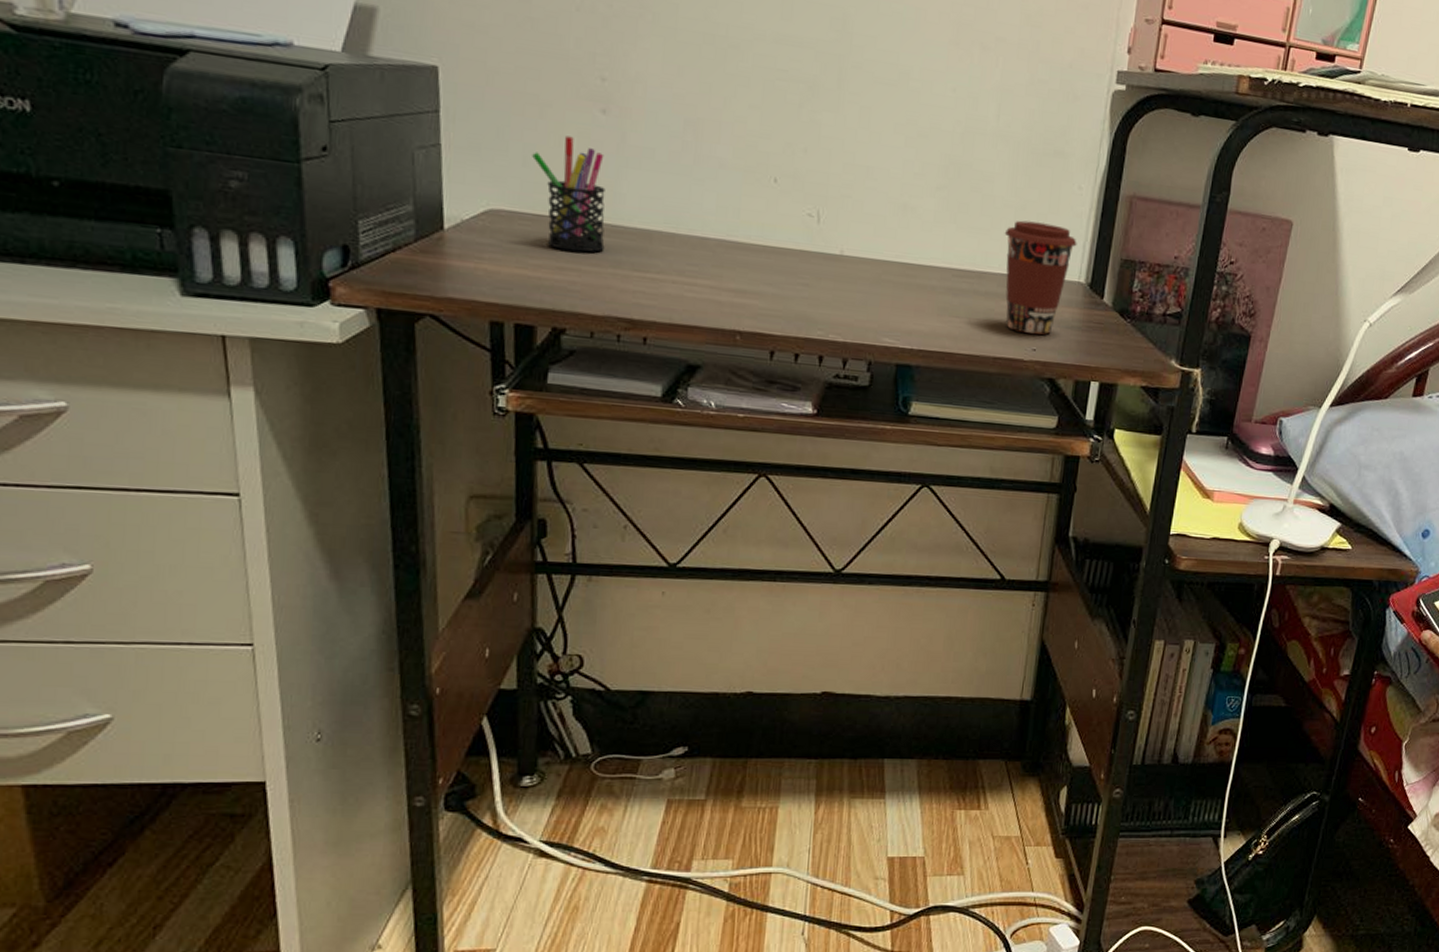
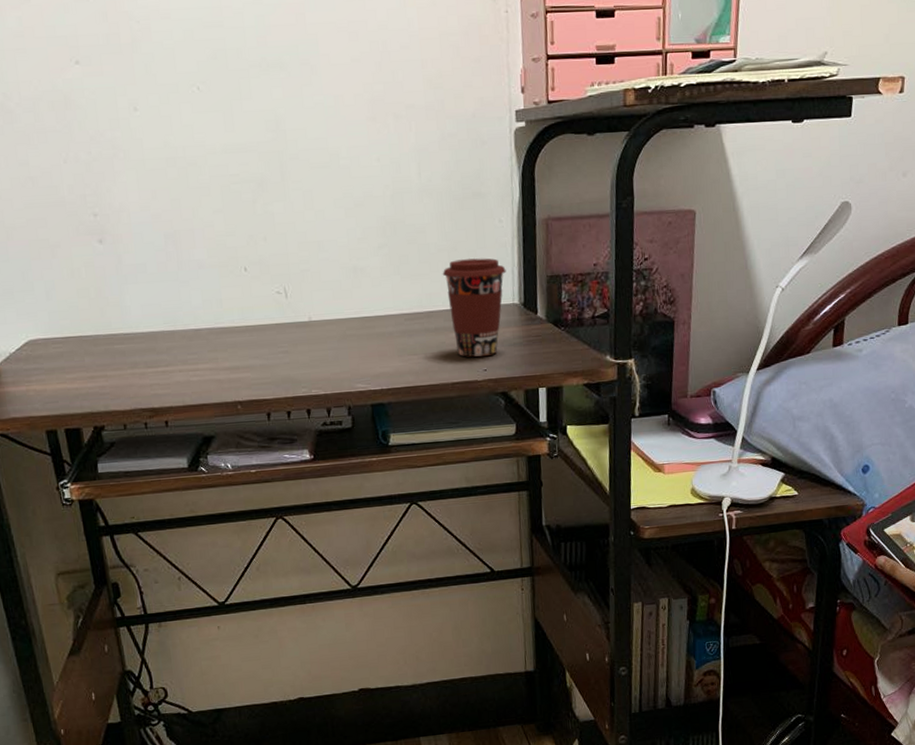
pen holder: present [532,136,605,253] -> none [53,267,122,362]

